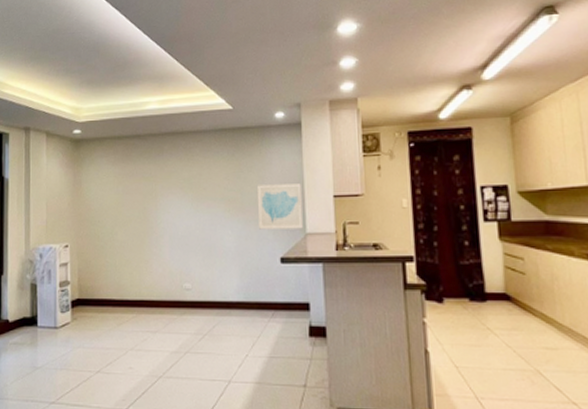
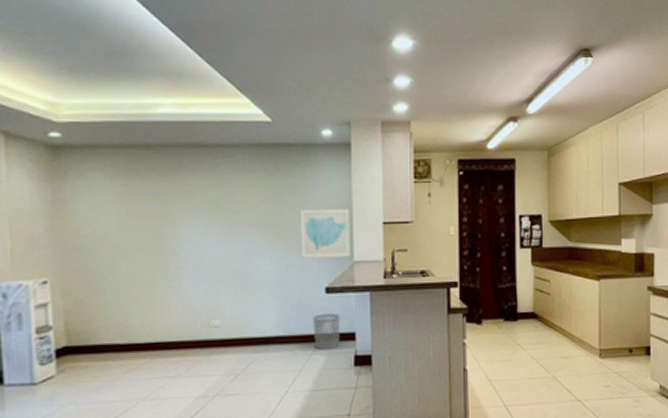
waste bin: none [270,282,295,319] -> present [313,313,341,350]

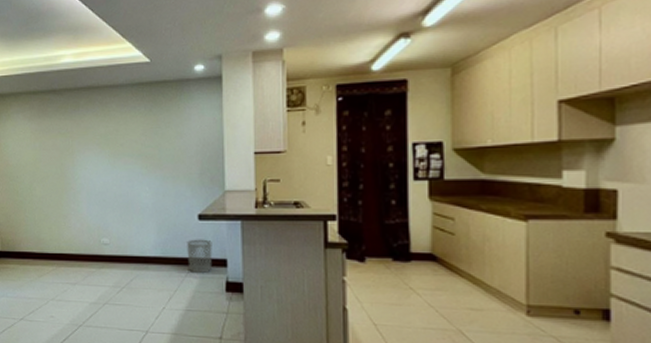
wall art: present [301,209,350,258] -> none [176,140,221,186]

